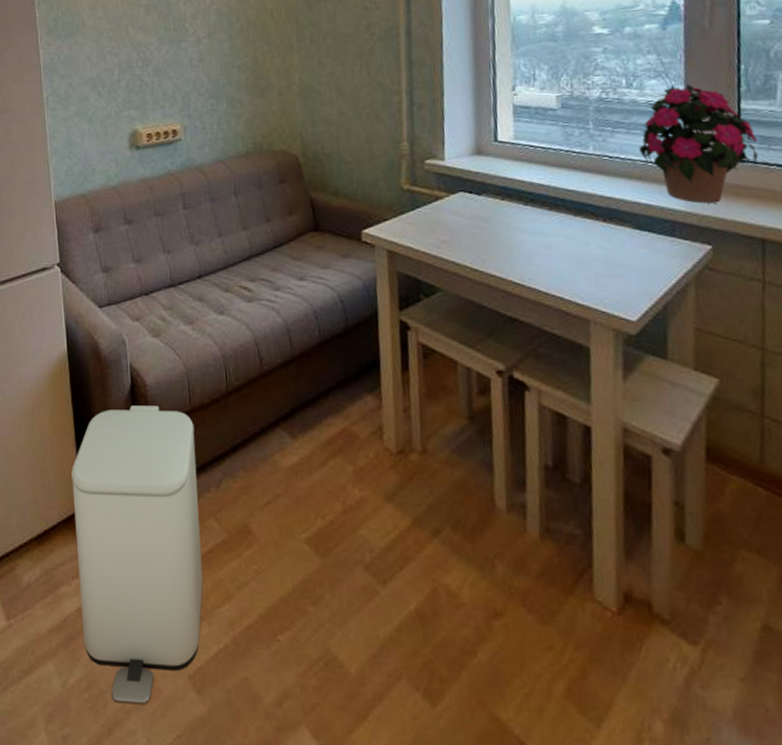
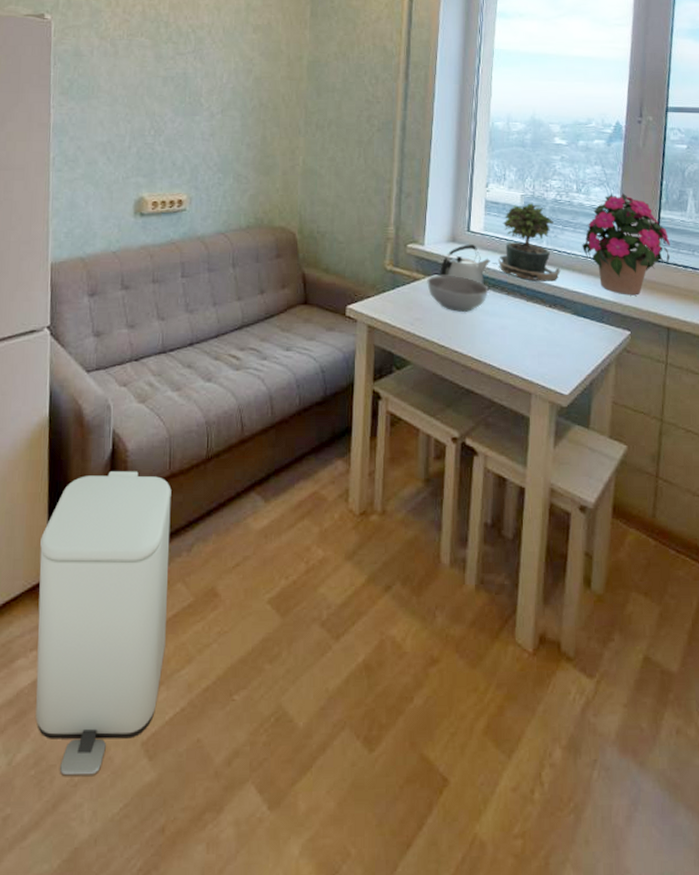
bowl: none [451,191,526,233] -> present [427,275,489,313]
kettle: none [465,155,526,200] -> present [440,244,490,285]
potted plant: none [511,104,615,193] -> present [479,203,561,282]

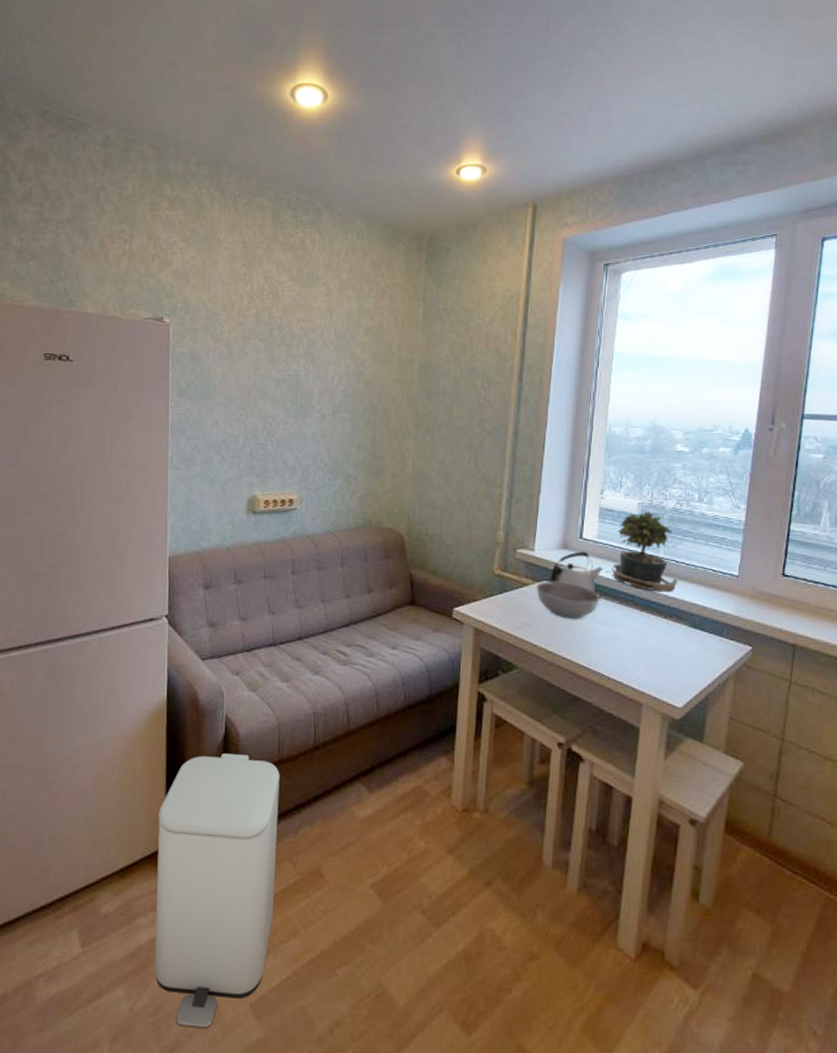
potted flower: present [582,192,670,296] -> none [702,502,800,610]

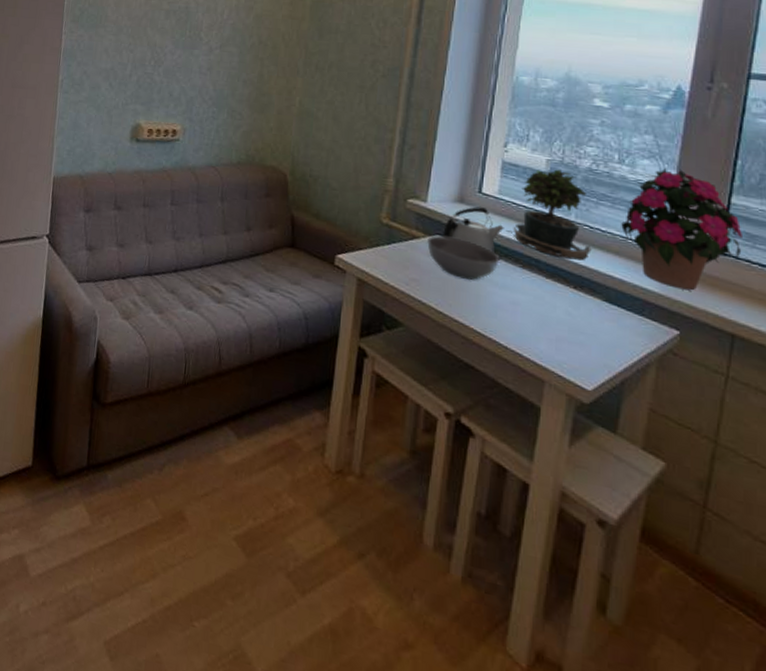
pedal bin: present [154,753,280,1029] -> none [13,378,148,660]
potted flower: none [702,502,800,610] -> present [621,167,742,291]

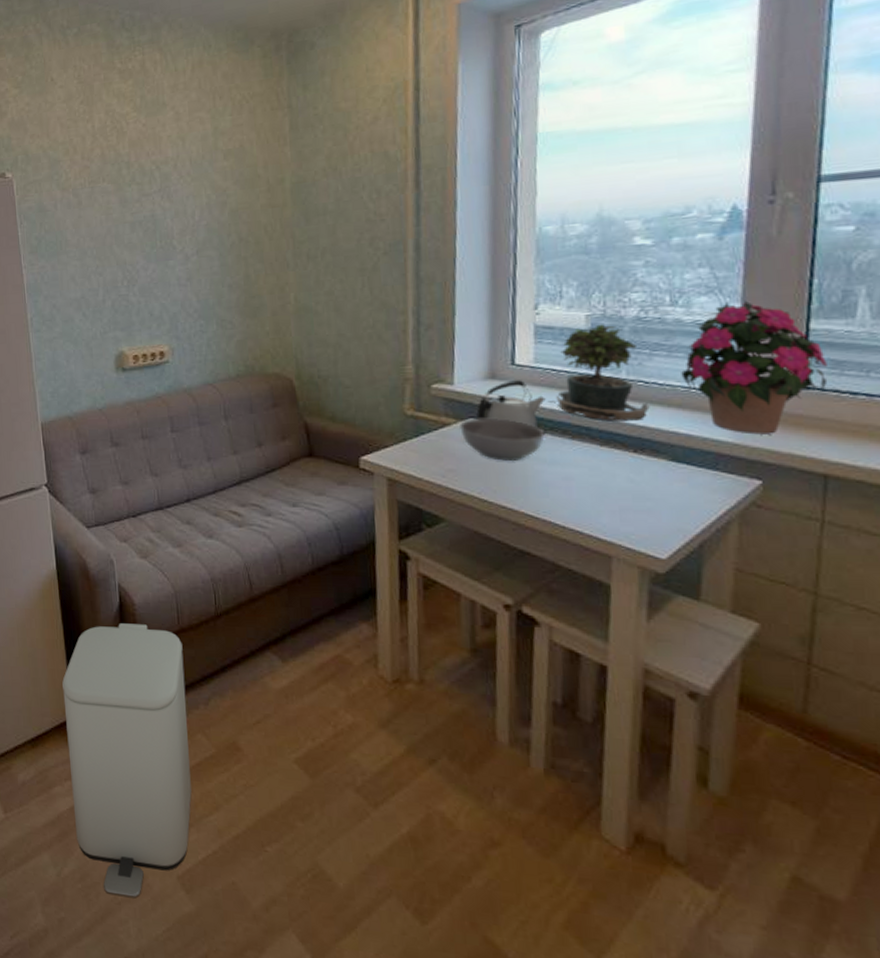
pedal bin: none [13,378,148,660] -> present [62,623,192,899]

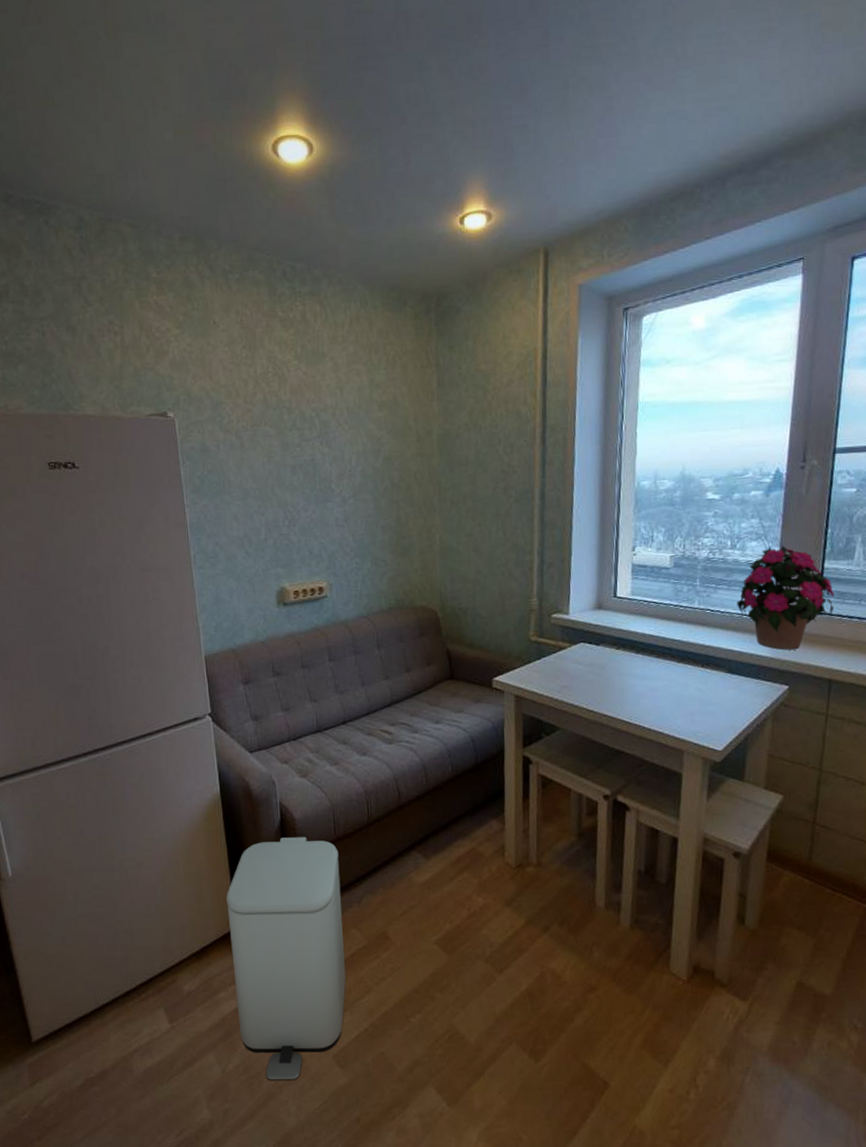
bowl: present [460,418,545,462] -> none [573,642,638,678]
kettle: present [476,380,546,428] -> none [586,610,639,649]
potted plant: present [529,324,650,422] -> none [626,563,714,643]

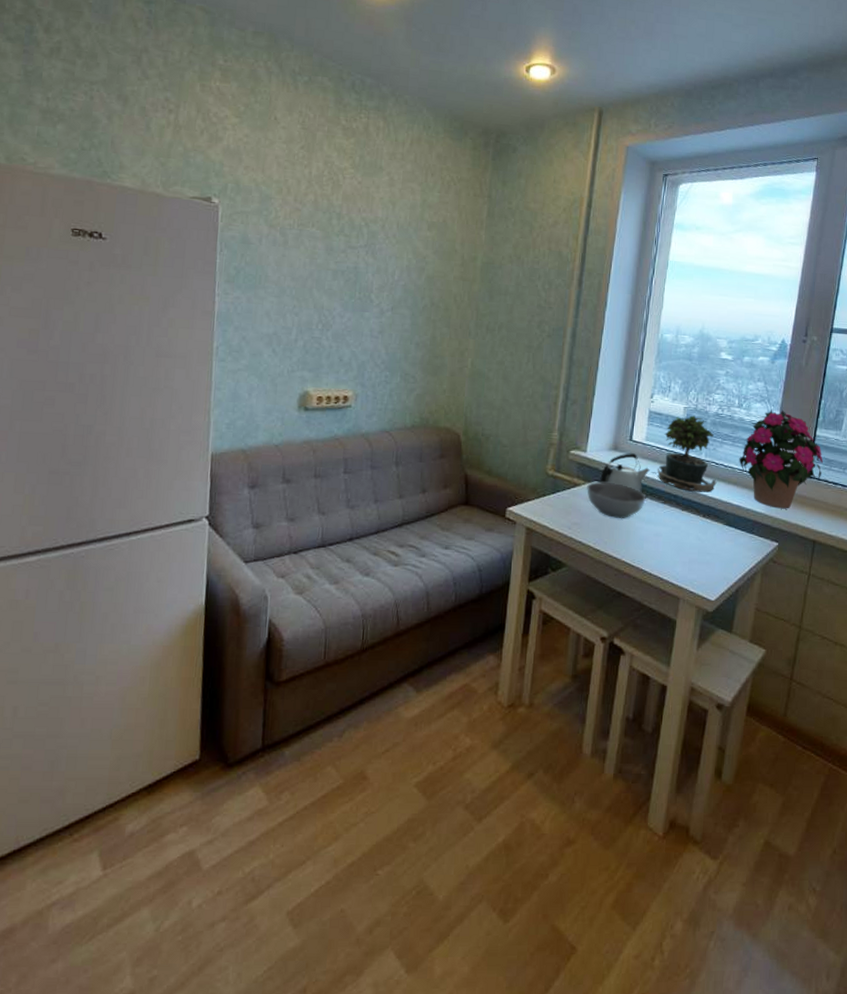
pedal bin: present [226,837,346,1081] -> none [184,659,325,943]
bowl: none [573,642,638,678] -> present [587,481,646,519]
kettle: none [586,610,639,649] -> present [600,453,650,493]
potted plant: none [626,563,714,643] -> present [638,415,717,492]

